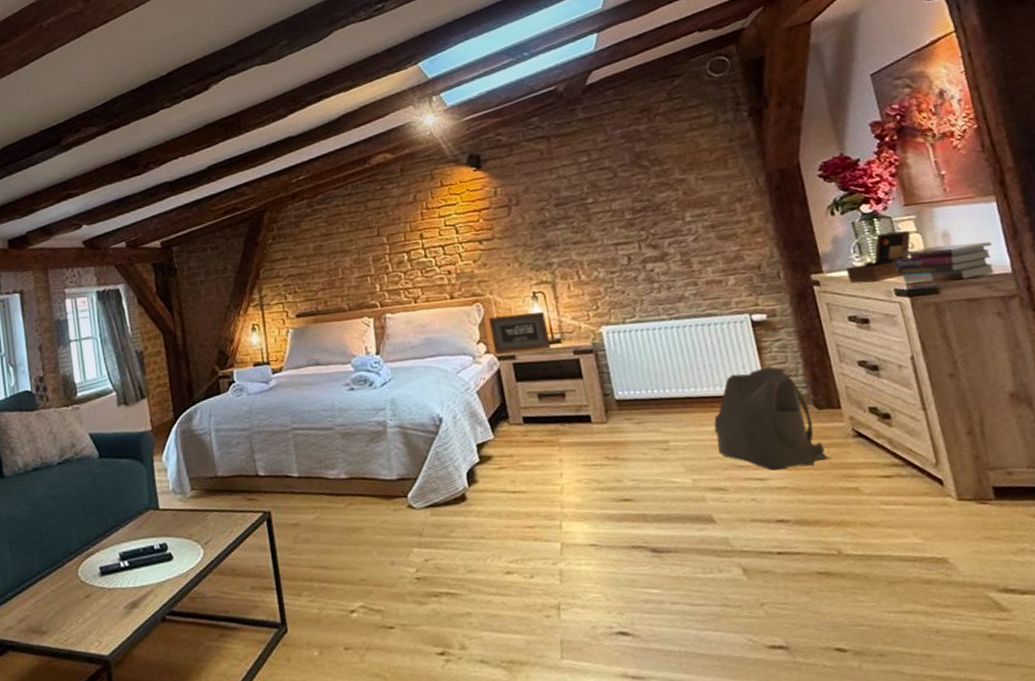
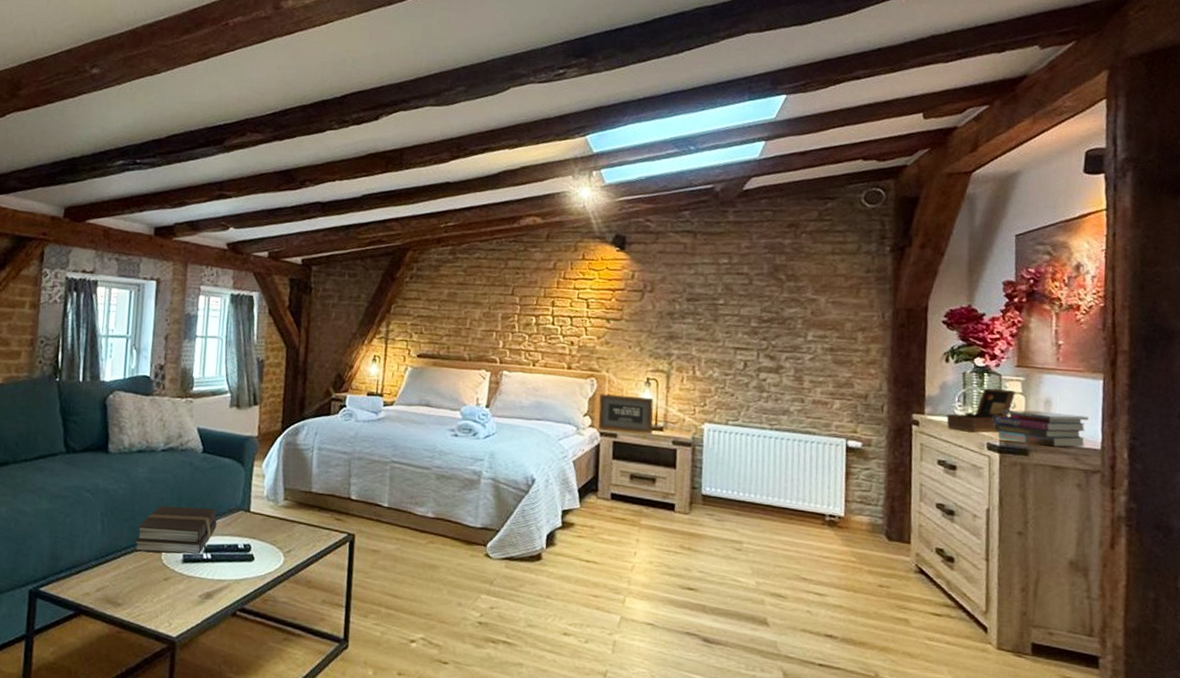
book: none [47,514,129,573] -> present [134,505,217,555]
backpack: present [714,366,829,470] -> none [787,491,888,591]

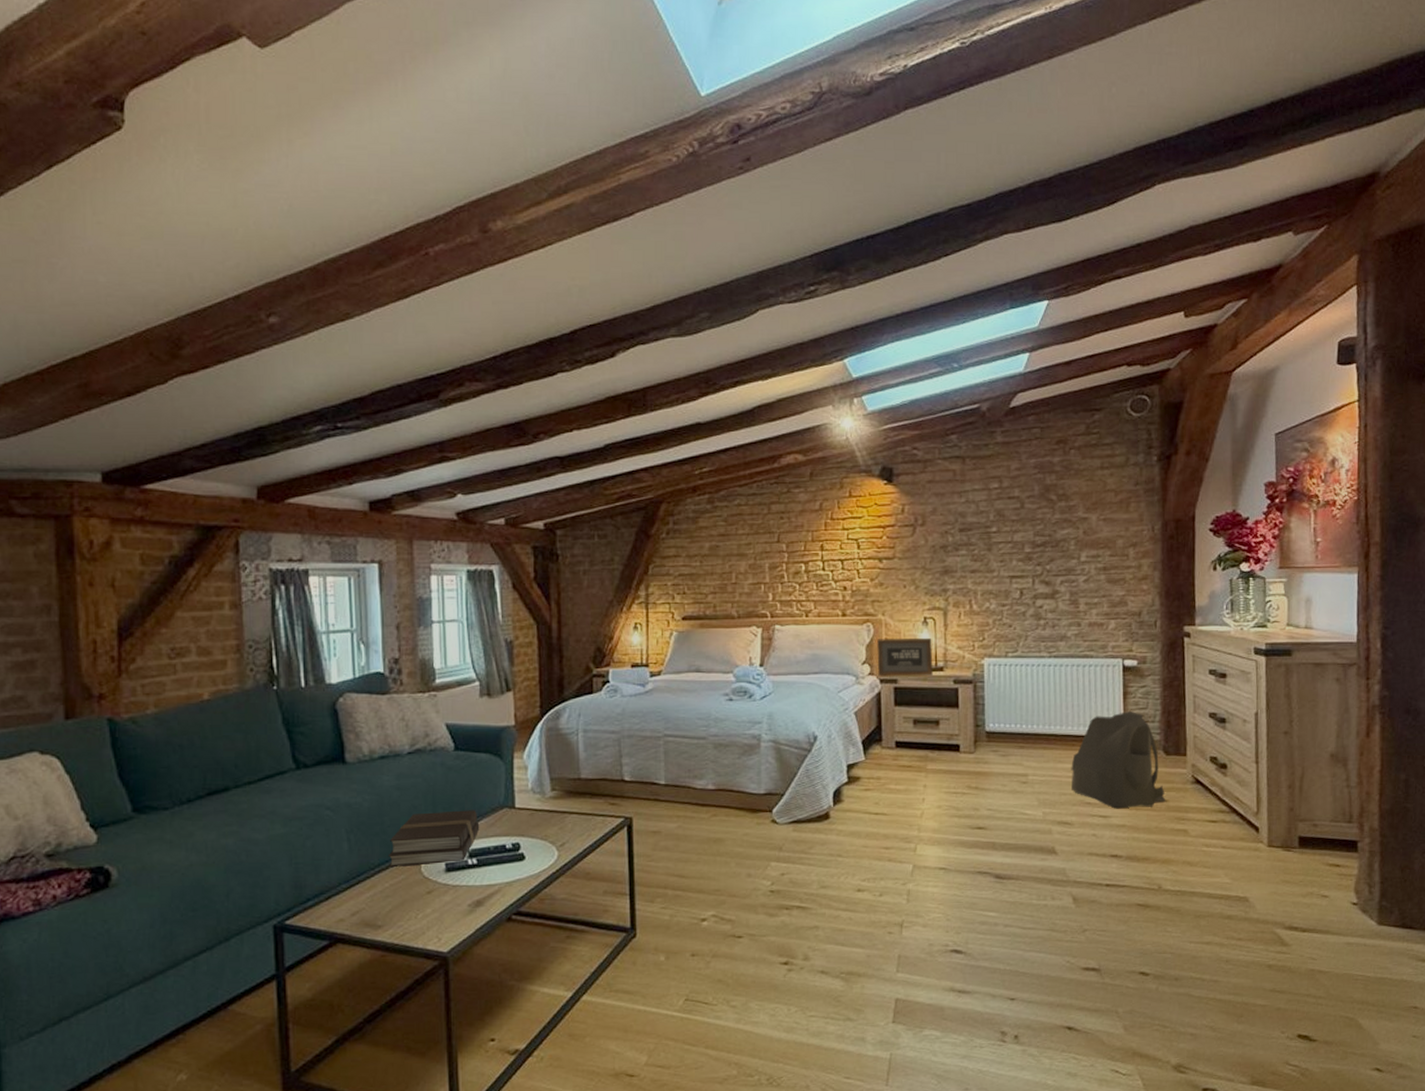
backpack: none [787,491,888,591] -> present [1071,710,1167,809]
wooden box: present [946,388,1016,434] -> none [1216,592,1279,639]
books: present [993,409,1088,448] -> none [1259,610,1345,644]

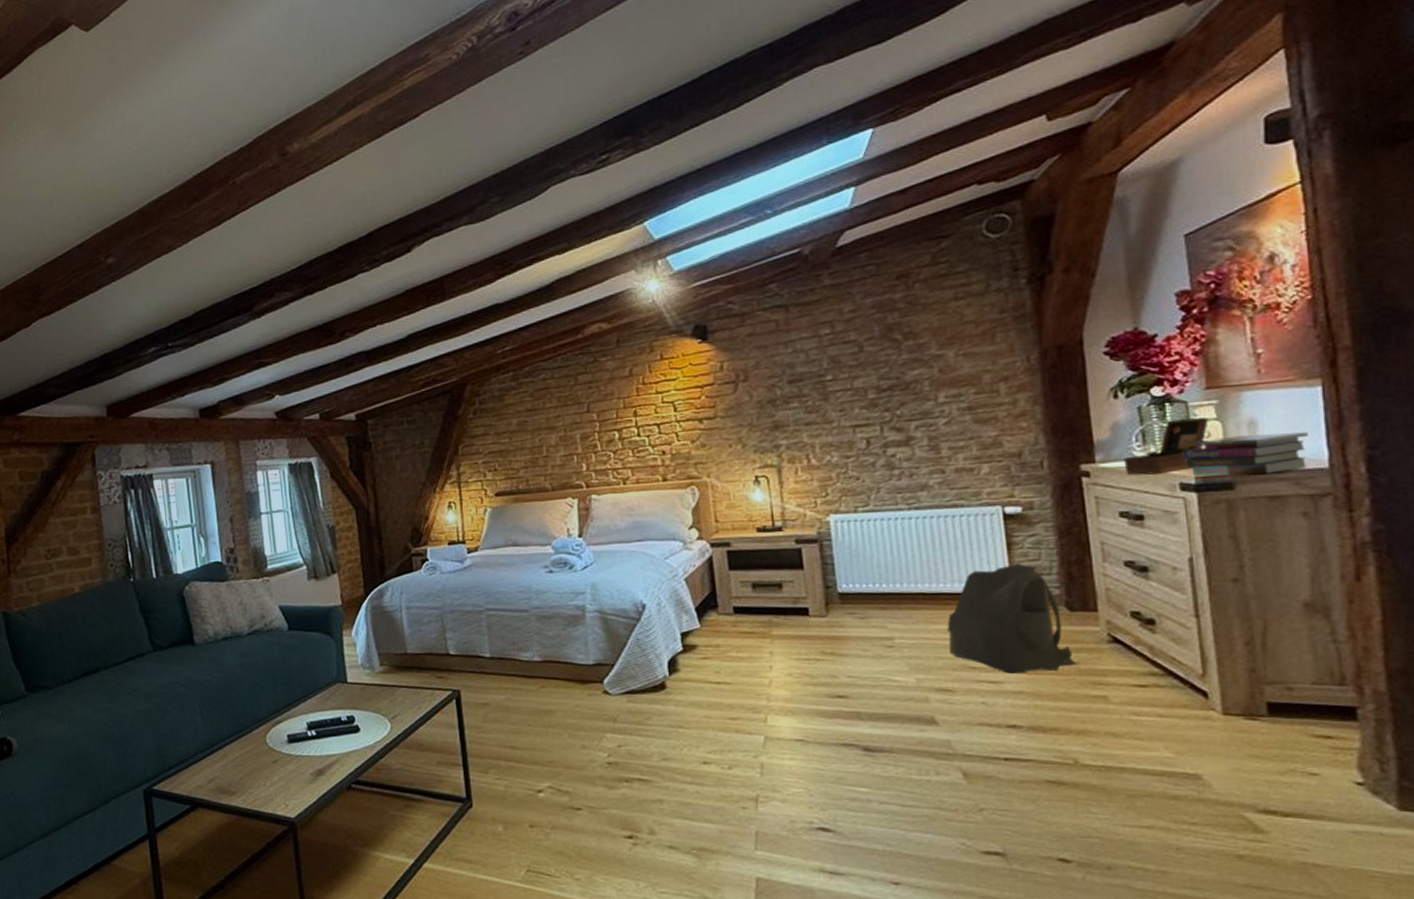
book: present [388,810,480,867] -> none [236,685,316,738]
picture frame: present [877,638,933,677] -> none [704,498,770,540]
wooden box: none [1216,592,1279,639] -> present [1123,417,1209,475]
books: none [1259,610,1345,644] -> present [1184,432,1308,477]

